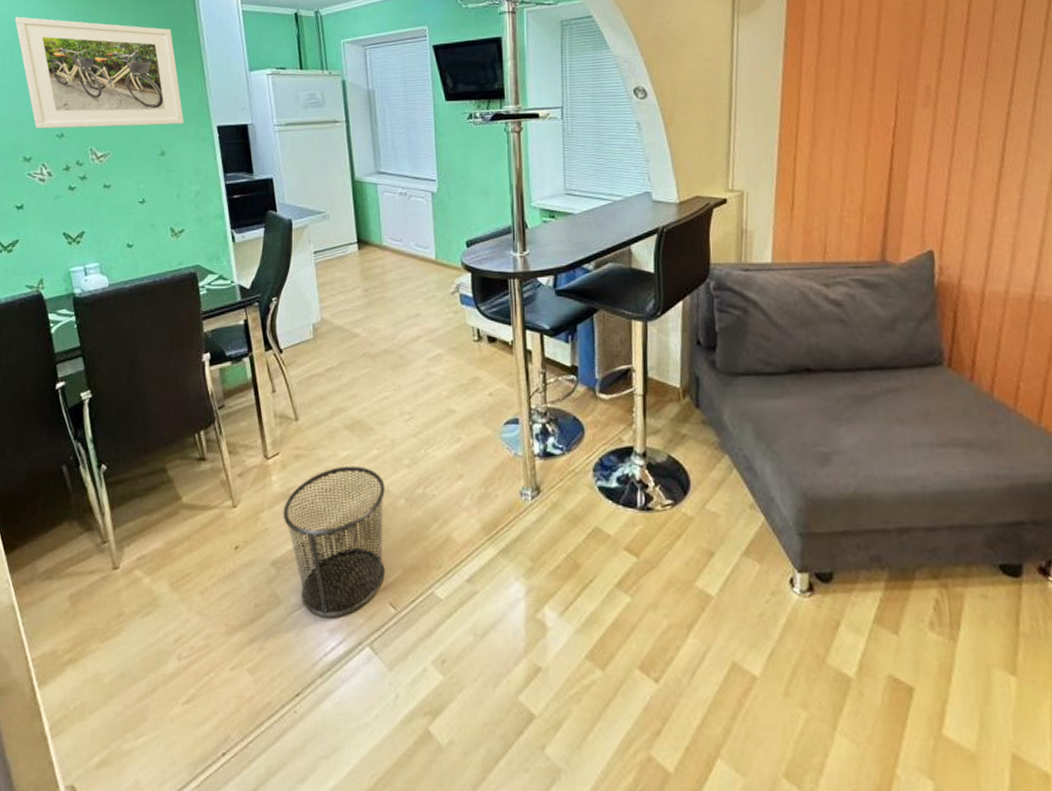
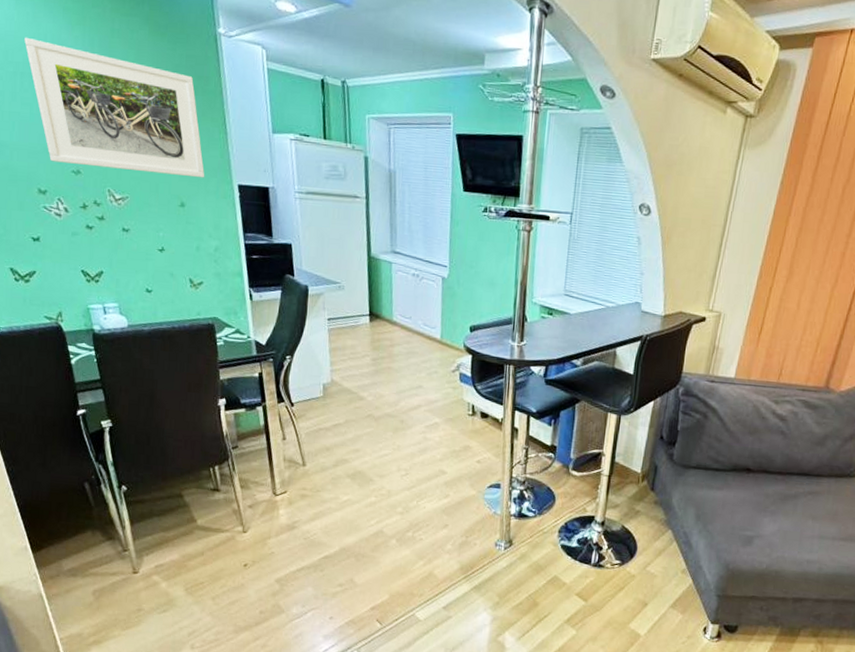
waste bin: present [283,466,385,617] -> none [288,508,380,627]

